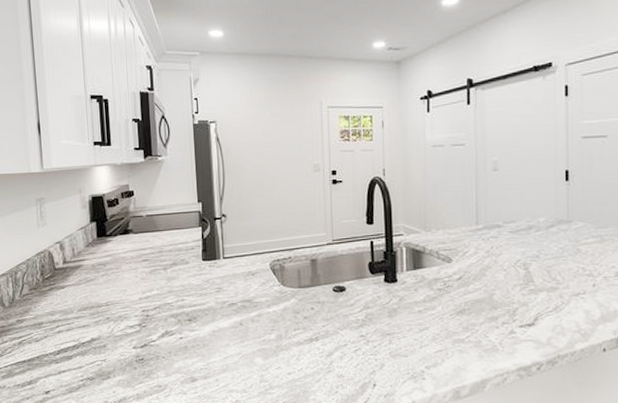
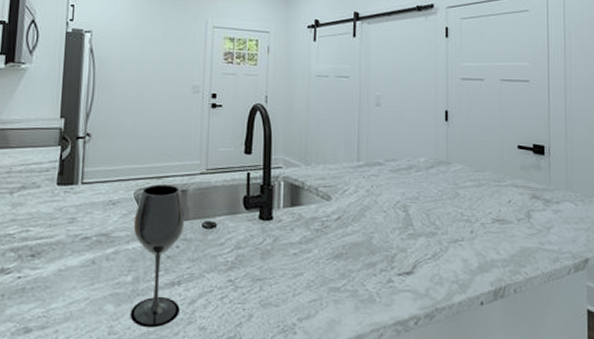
wineglass: none [271,255,319,376] -> present [130,184,185,328]

